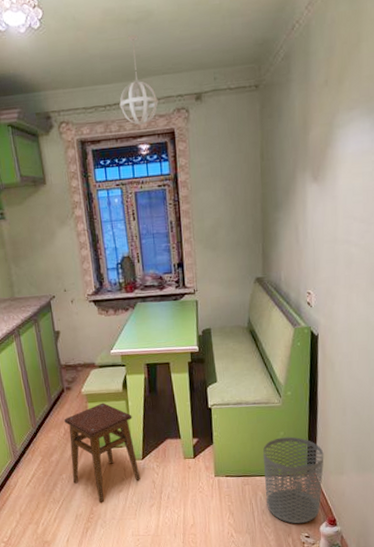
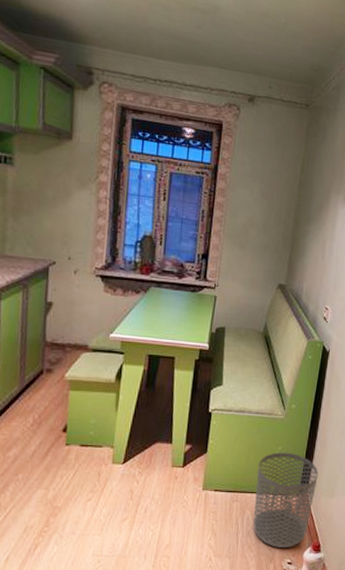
stool: present [64,402,141,502] -> none [30,392,121,512]
pendant light: present [119,34,158,125] -> none [171,21,212,109]

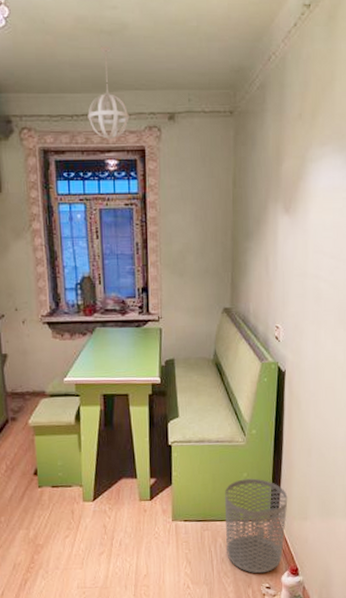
pendant light: none [171,21,212,109] -> present [88,46,129,139]

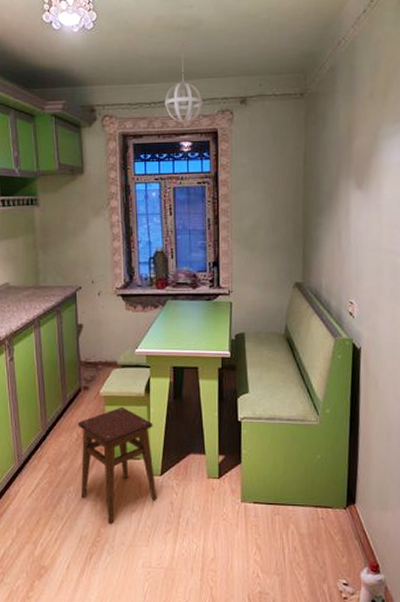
stool: none [6,436,90,550] -> present [78,407,157,523]
waste bin: present [224,478,288,574] -> none [296,461,366,568]

